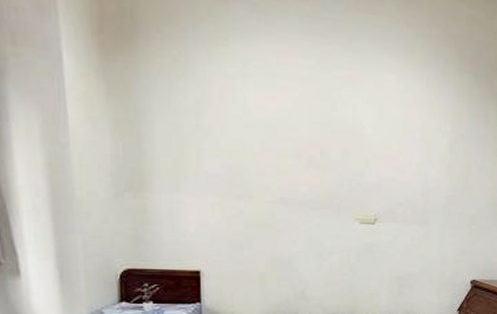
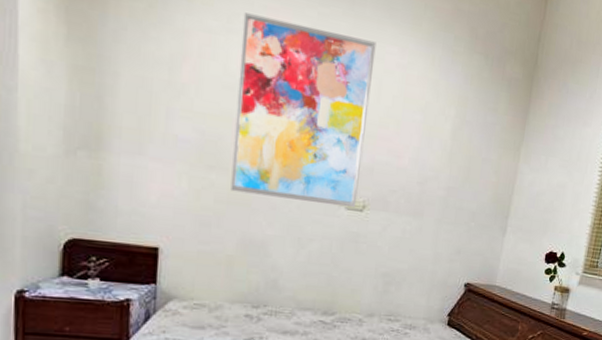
wall art: none [256,57,375,222] -> present [230,12,376,208]

